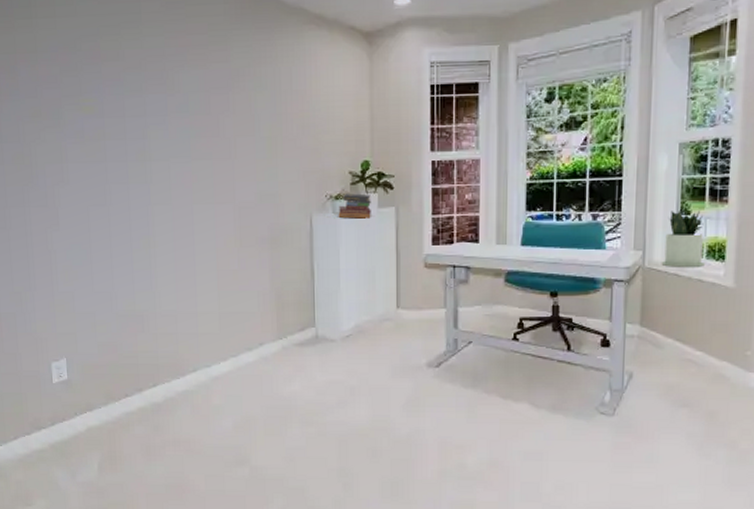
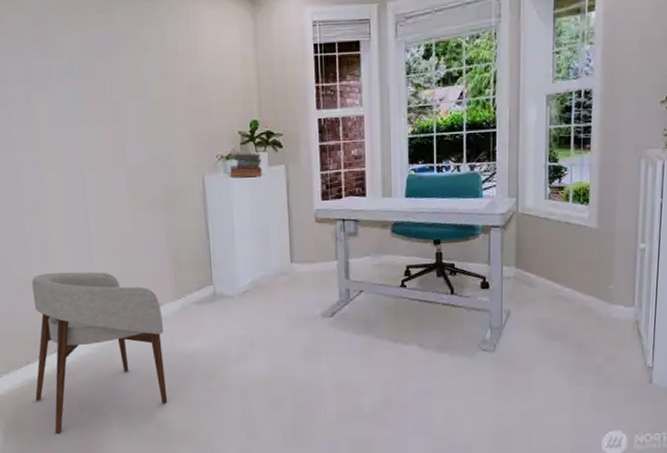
armchair: none [131,307,263,470] -> present [31,272,168,434]
planter: present [661,210,706,269] -> none [533,158,572,213]

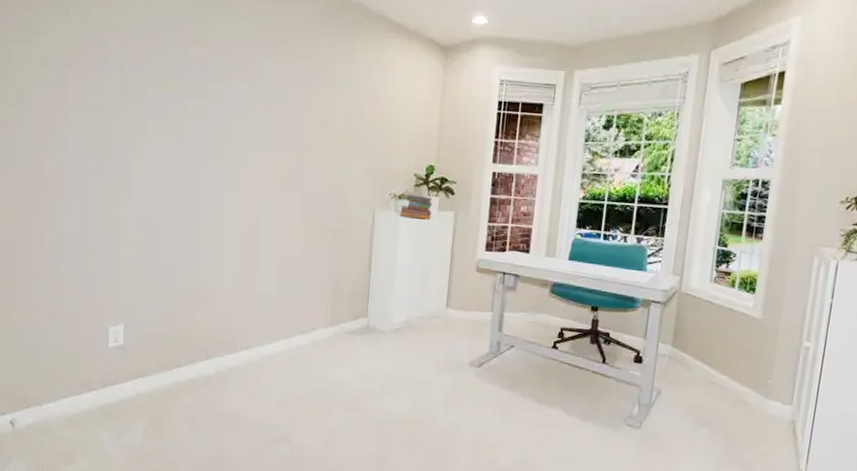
armchair: present [31,272,168,434] -> none [179,282,314,440]

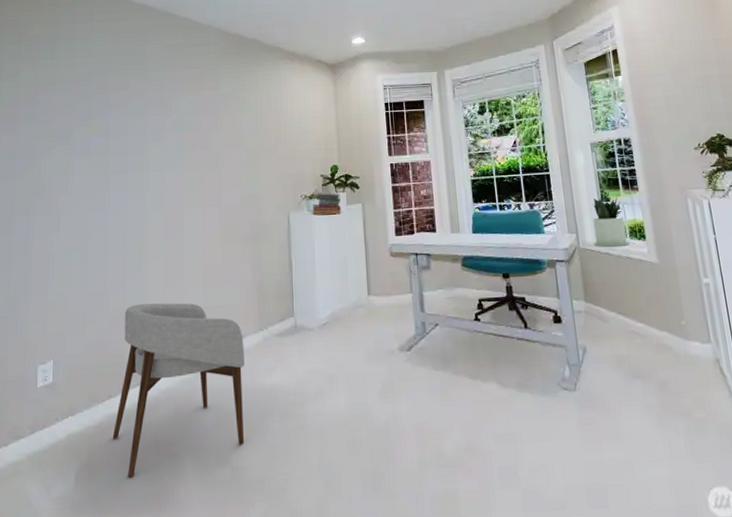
armchair: none [179,282,314,440] -> present [112,303,245,478]
planter: none [696,242,738,298] -> present [592,197,631,248]

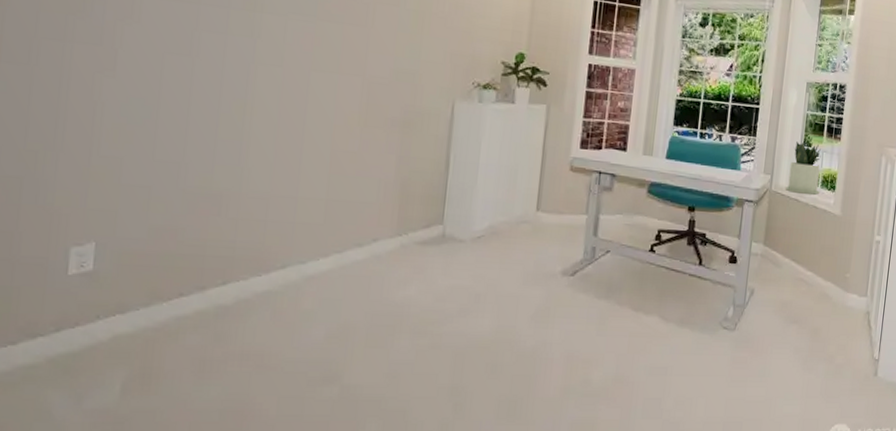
armchair: present [112,303,245,478] -> none [180,185,375,391]
books: present [312,193,341,215] -> none [484,84,522,113]

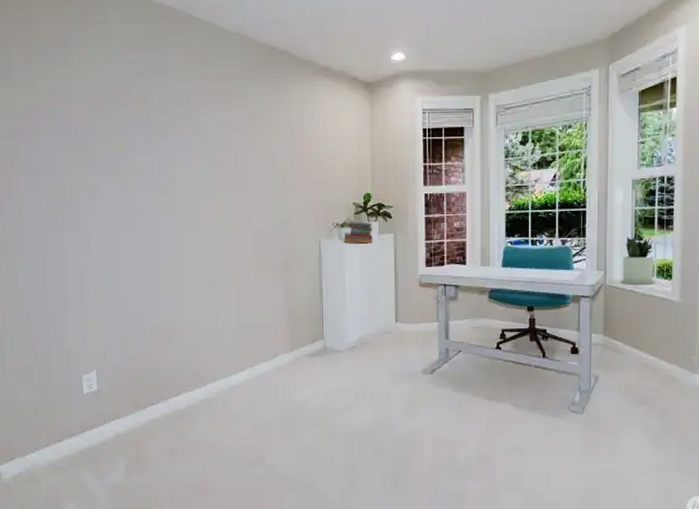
books: none [484,84,522,113] -> present [343,222,373,244]

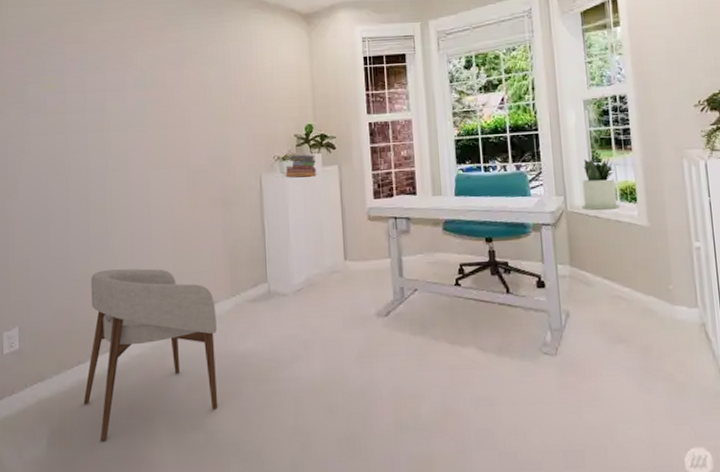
armchair: none [156,323,277,472] -> present [83,268,218,442]

